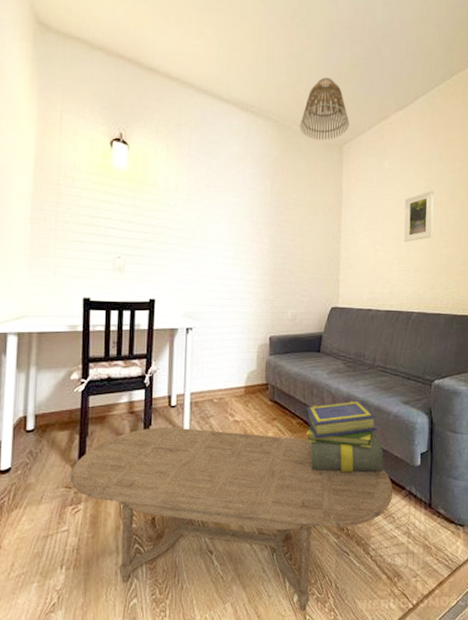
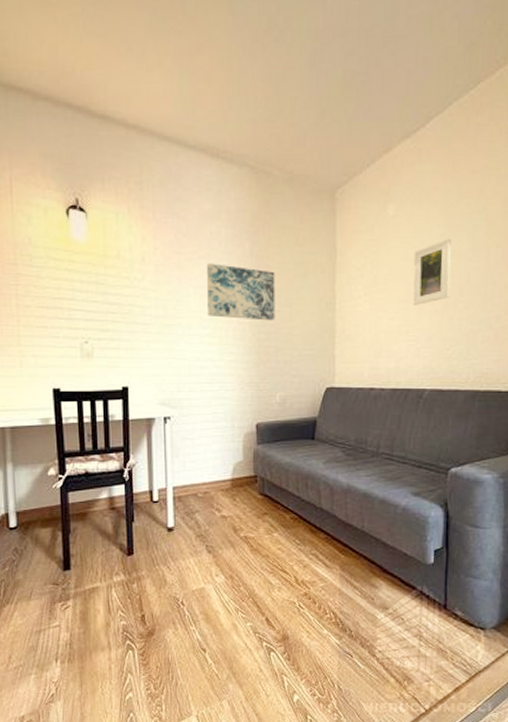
coffee table: present [70,427,393,611] -> none [56,523,402,711]
wall art: none [231,196,291,248] -> present [206,263,275,321]
lamp shade: present [299,77,350,141] -> none [282,104,344,187]
stack of books: present [305,400,384,473] -> none [299,492,391,571]

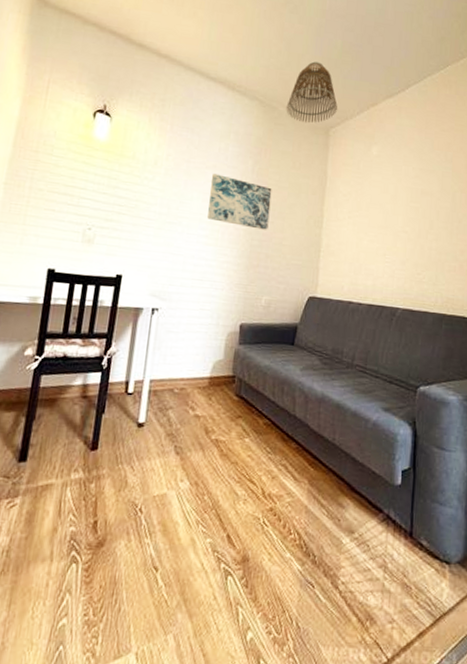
lamp shade: none [282,104,344,187] -> present [286,61,338,123]
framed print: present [413,238,451,305] -> none [390,179,424,232]

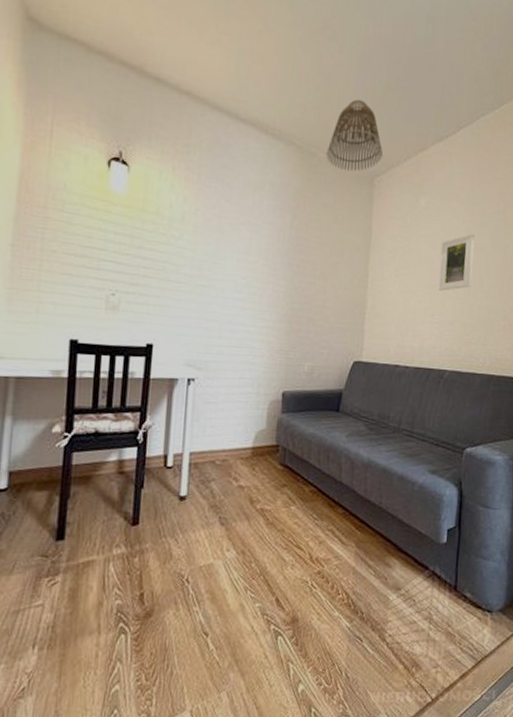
wall art: present [207,174,272,230] -> none [243,230,313,292]
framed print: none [390,179,424,232] -> present [439,233,475,291]

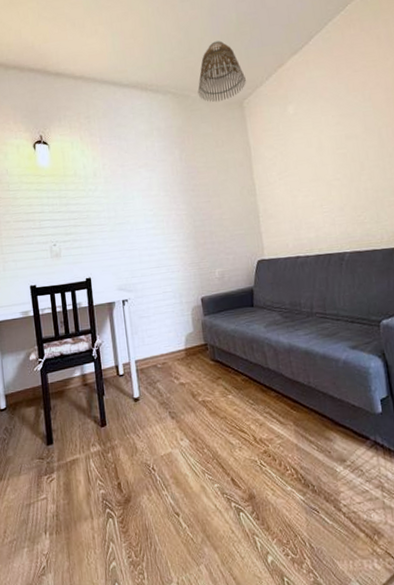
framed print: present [439,233,475,291] -> none [315,125,354,183]

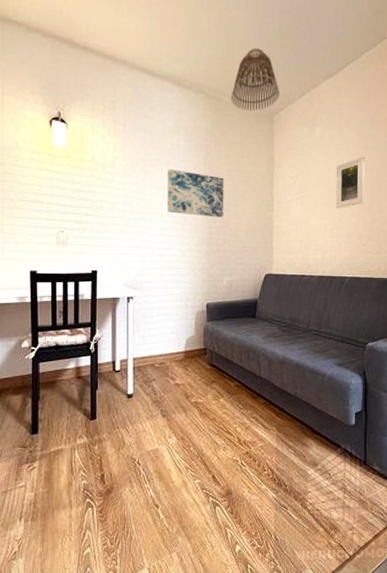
wall art: none [145,170,207,213] -> present [167,169,224,218]
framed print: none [315,125,354,183] -> present [335,156,365,208]

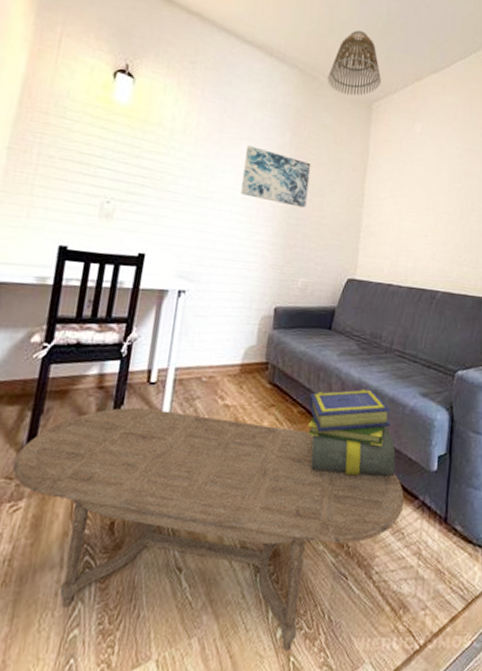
coffee table: none [25,390,329,561] -> present [12,407,405,651]
stack of books: none [242,363,319,432] -> present [307,388,396,476]
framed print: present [335,156,365,208] -> none [432,159,467,213]

